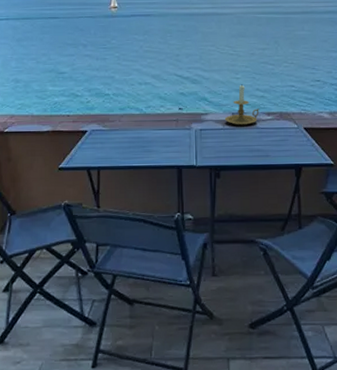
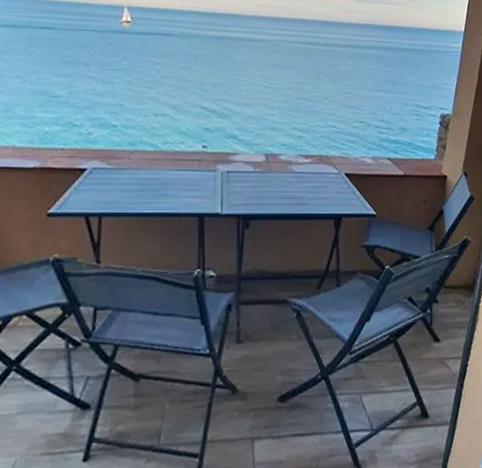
candle holder: present [224,84,259,126] -> none [256,122,296,169]

